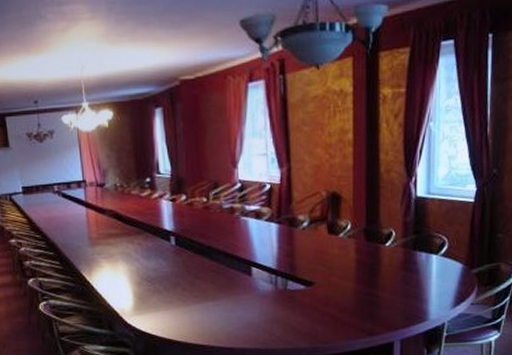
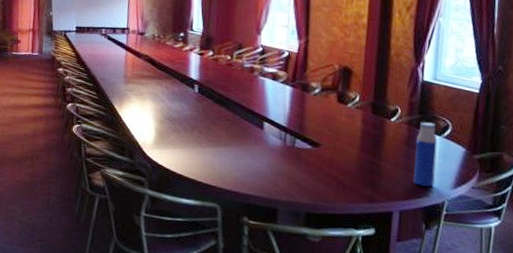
water bottle: none [411,242,435,311] -> present [412,122,438,187]

